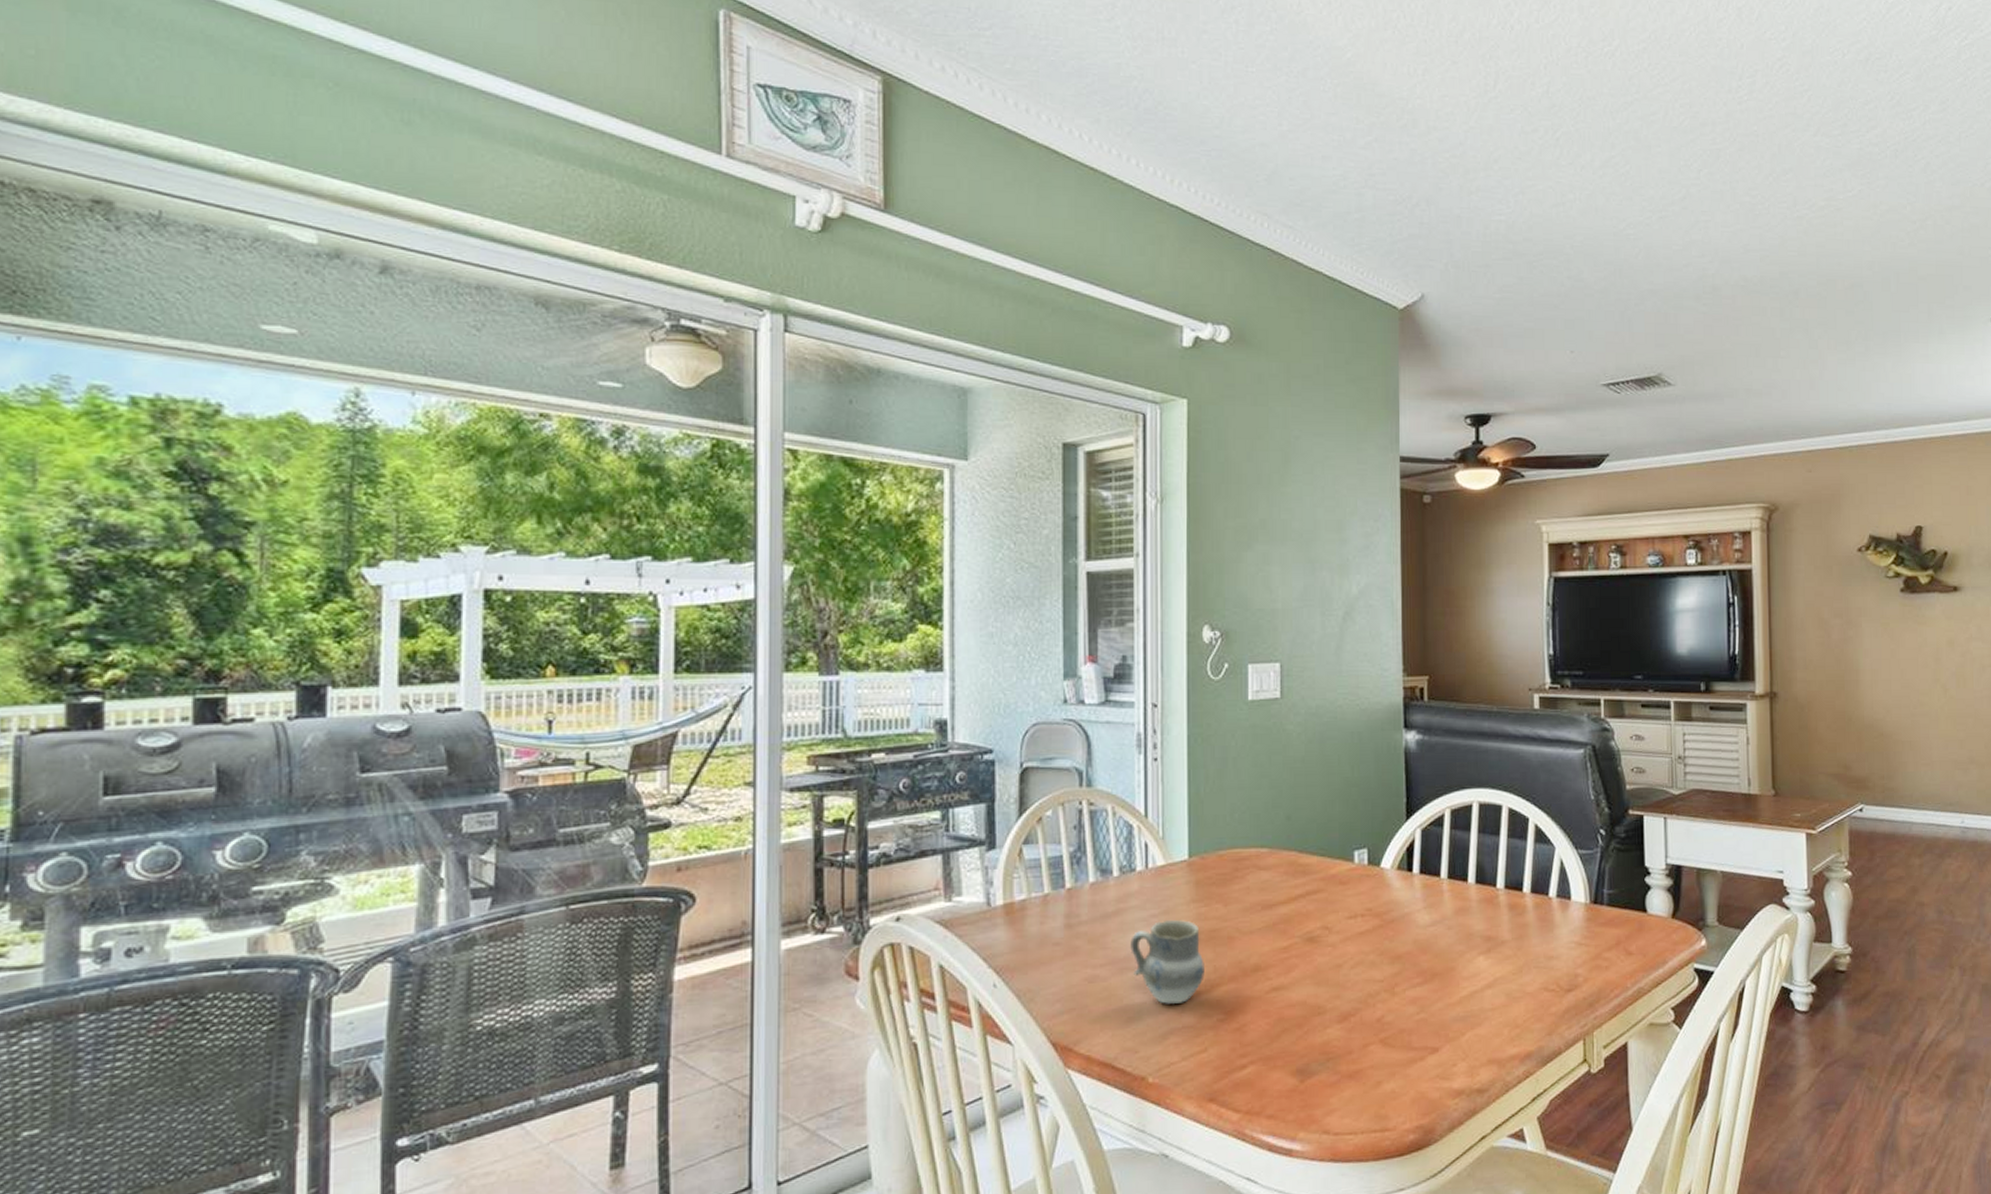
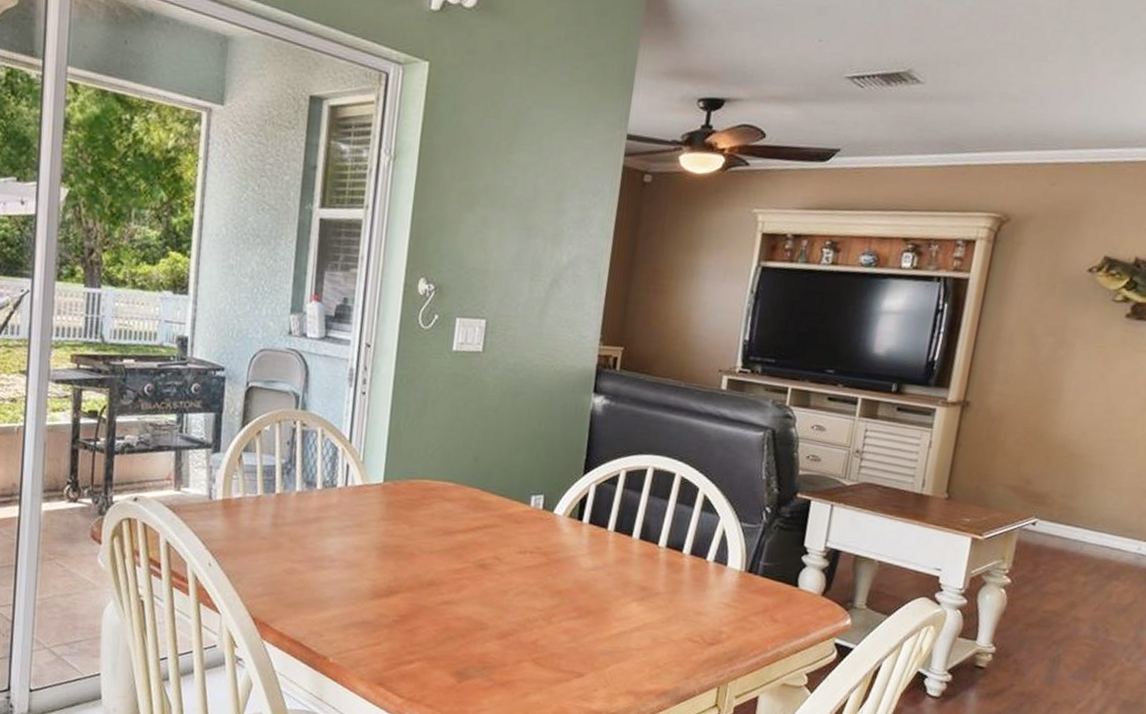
cup: present [1130,919,1205,1004] -> none [325,531,387,602]

